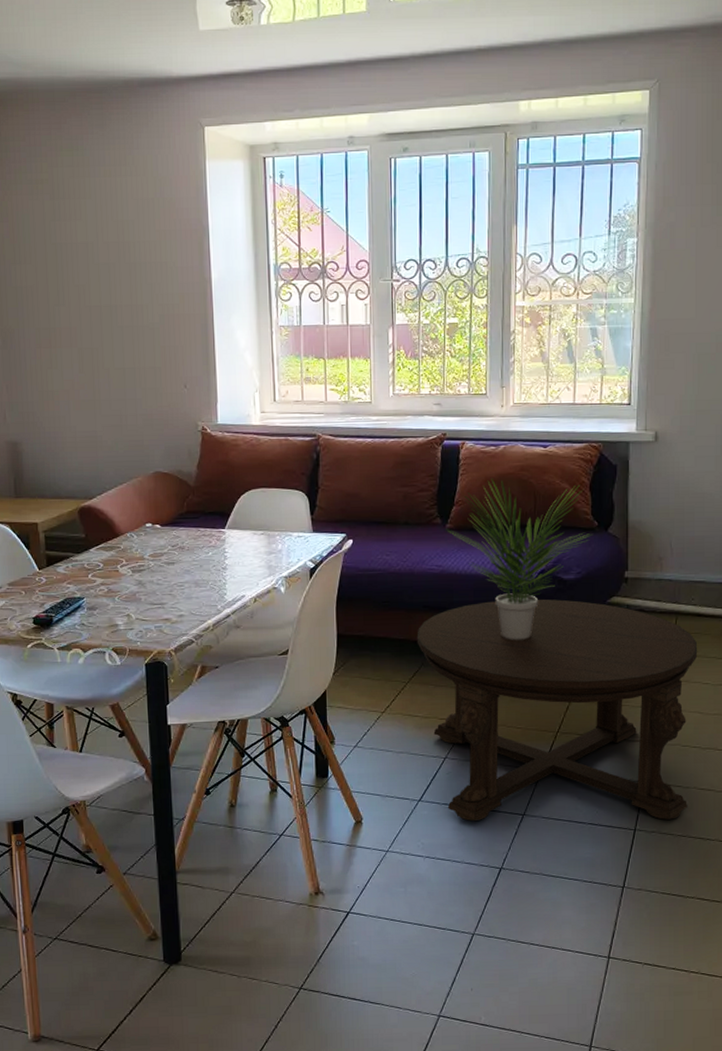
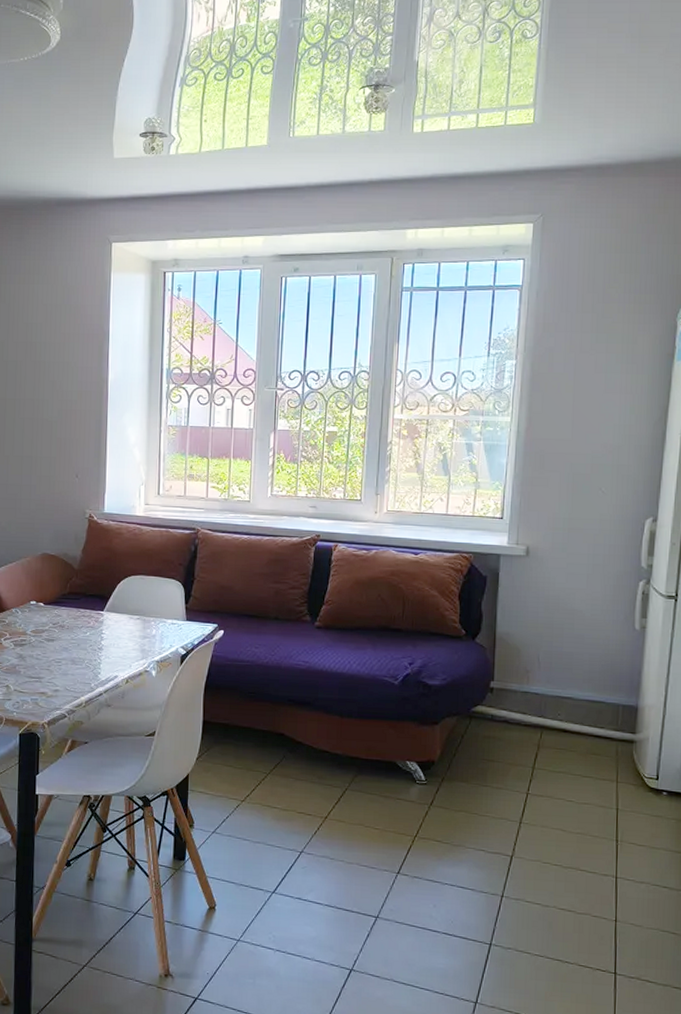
coffee table: present [416,599,698,822] -> none [280,700,563,938]
potted plant: present [446,479,593,640] -> none [315,582,460,741]

